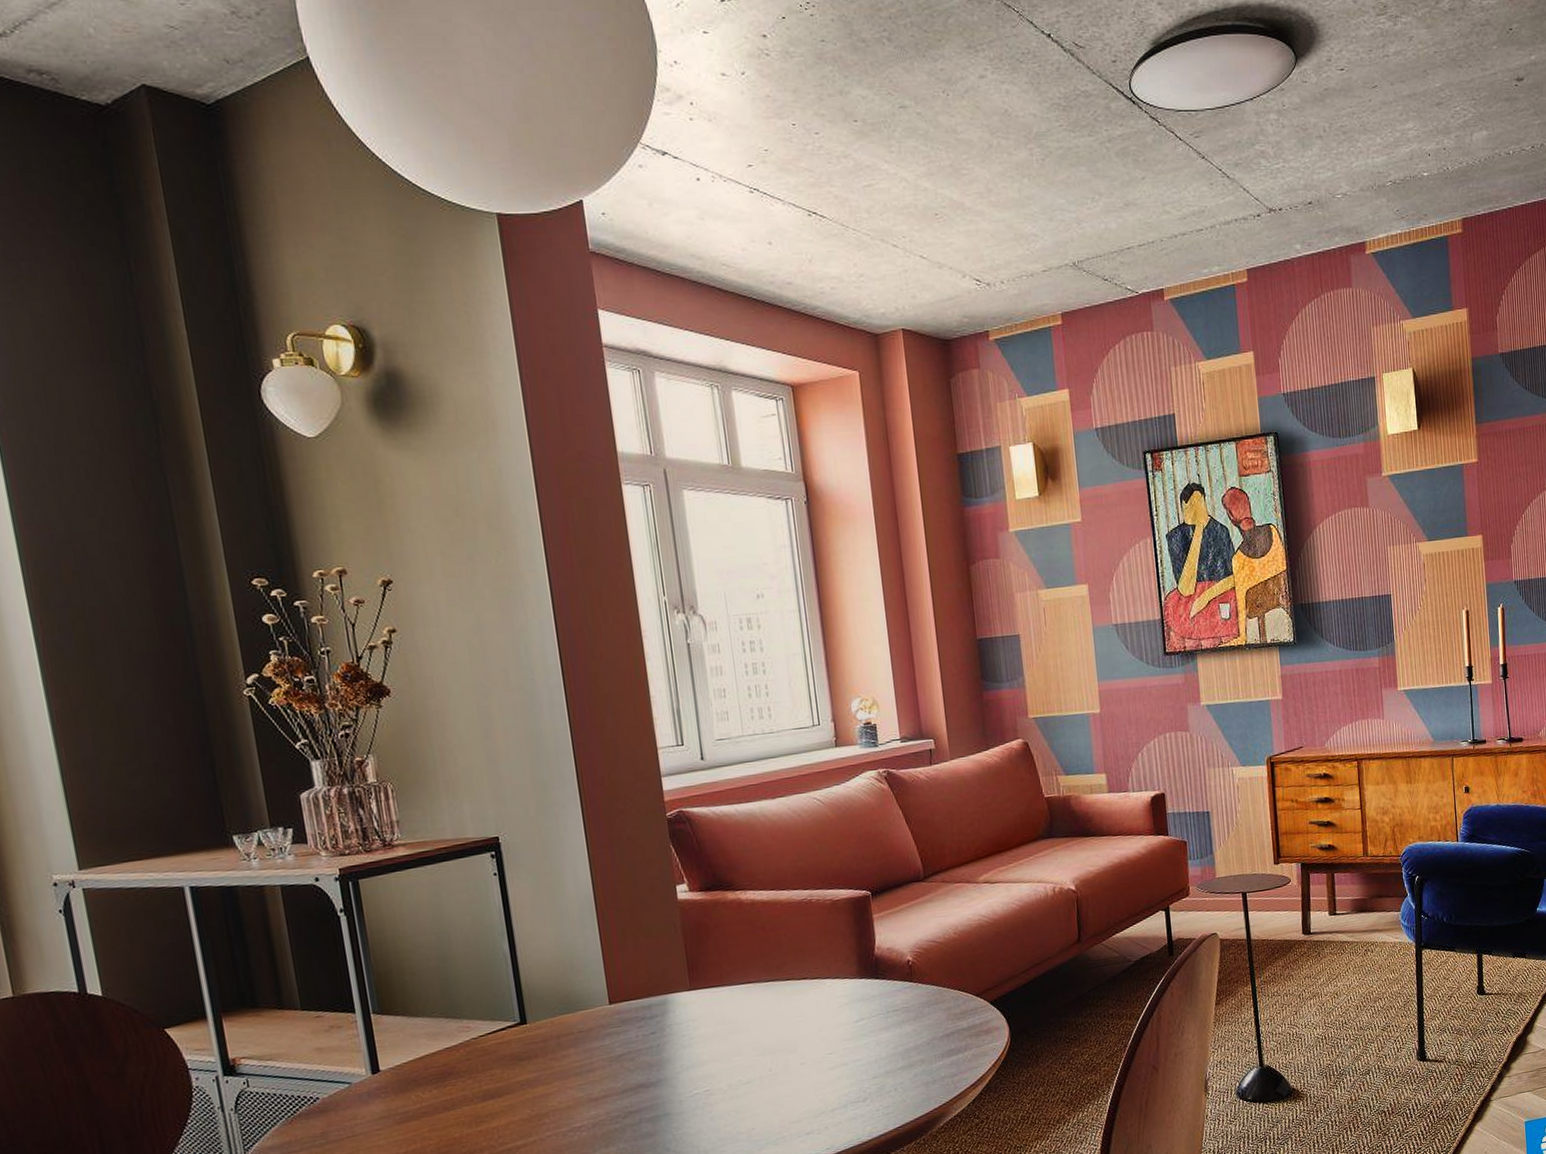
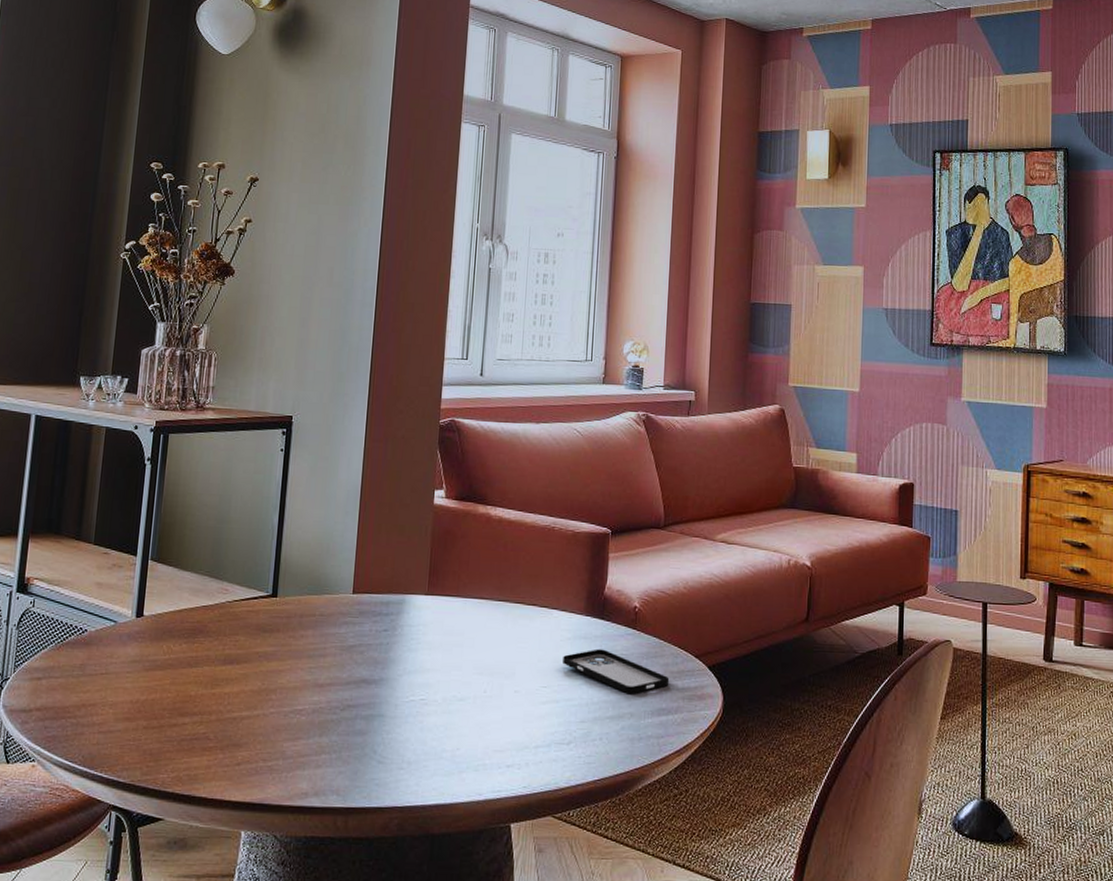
smartphone: none [844,1006,955,1043] -> present [563,648,670,694]

